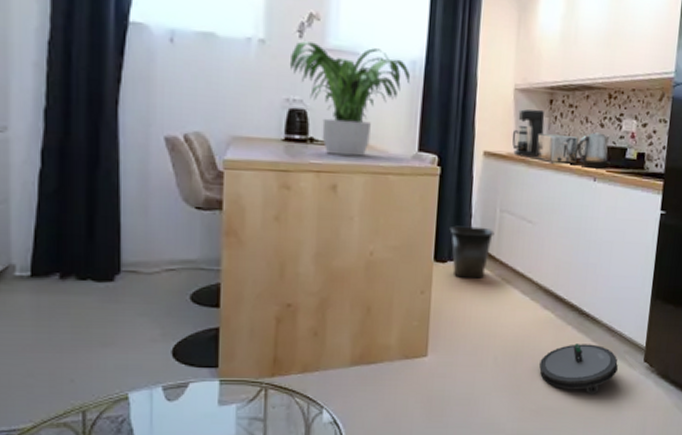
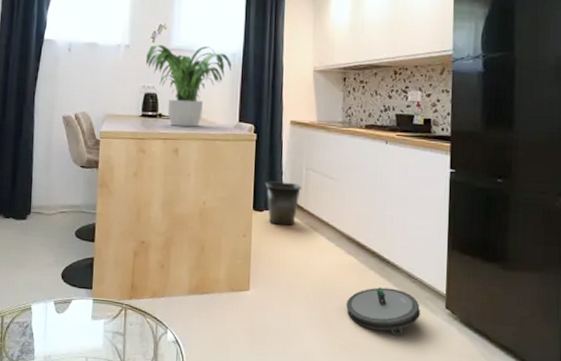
coffee maker: present [512,109,545,157] -> none [313,86,340,125]
toaster: present [537,133,579,165] -> none [334,105,371,131]
kettle: present [577,132,609,169] -> none [369,103,397,133]

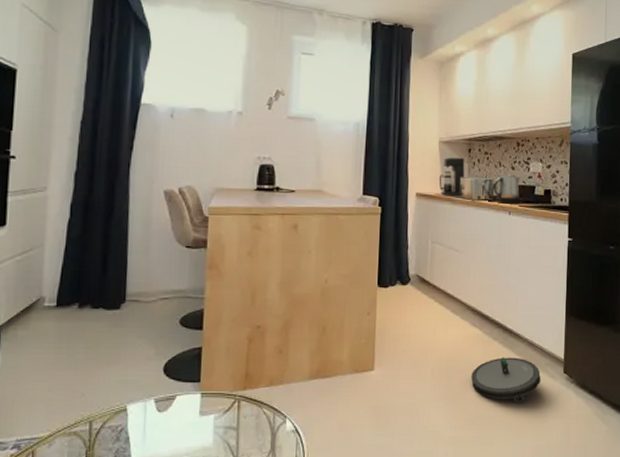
potted plant: present [145,44,232,127] -> none [260,112,356,201]
waste bin: present [265,181,302,226] -> none [390,256,428,301]
coffee maker: none [313,86,340,125] -> present [438,157,465,197]
toaster: none [334,105,371,131] -> present [459,176,495,202]
kettle: none [369,103,397,133] -> present [493,174,520,204]

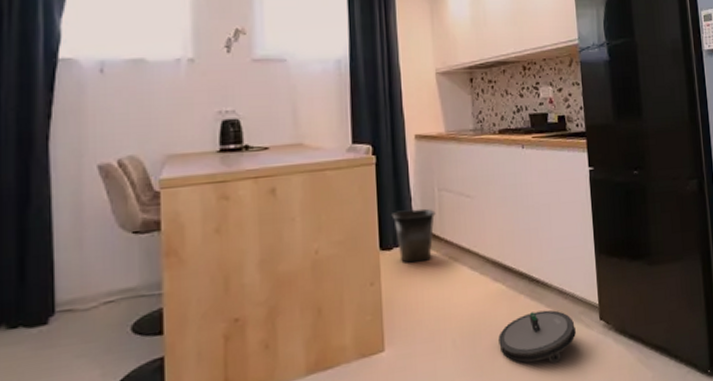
waste bin: none [390,256,428,301] -> present [391,208,436,263]
coffee maker: present [438,157,465,197] -> none [439,88,469,135]
toaster: present [459,176,495,202] -> none [463,108,504,138]
kettle: present [493,174,520,204] -> none [502,102,532,137]

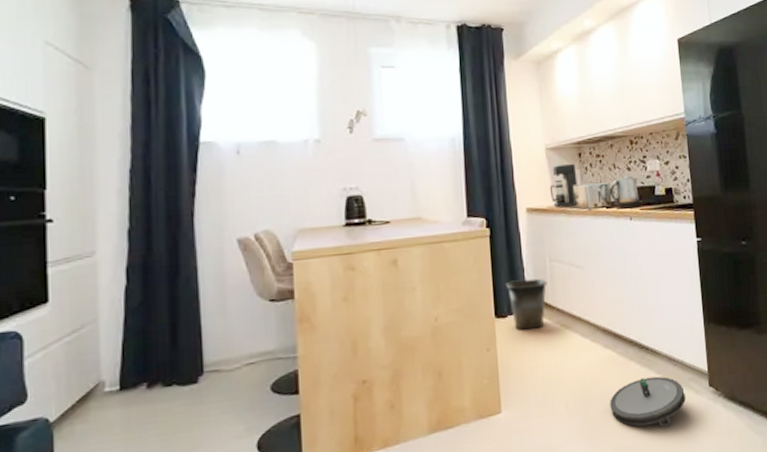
coffee maker: none [439,88,469,135] -> present [549,163,578,208]
toaster: none [463,108,504,138] -> present [572,181,613,211]
kettle: none [502,102,532,137] -> present [610,176,640,209]

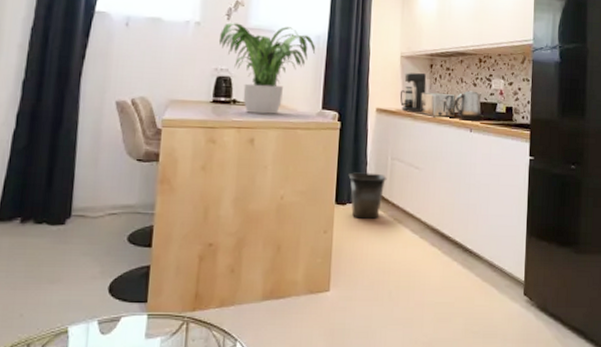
potted plant: none [343,132,453,232] -> present [218,22,316,114]
robot vacuum: present [610,376,687,429] -> none [429,278,501,328]

